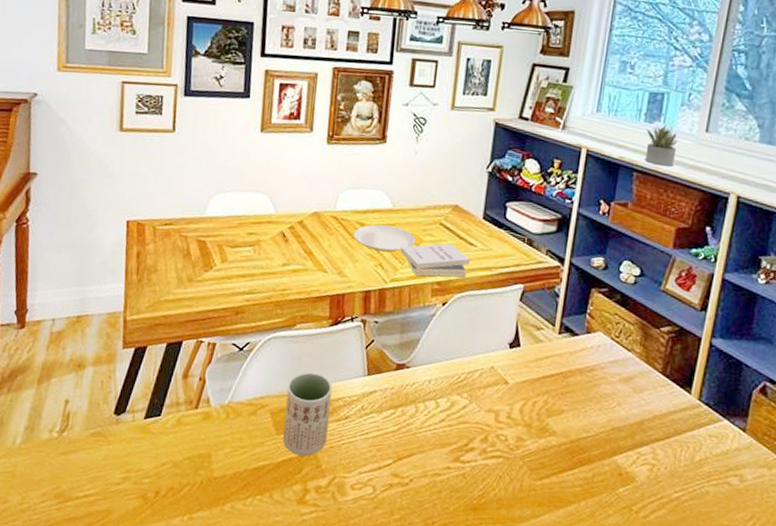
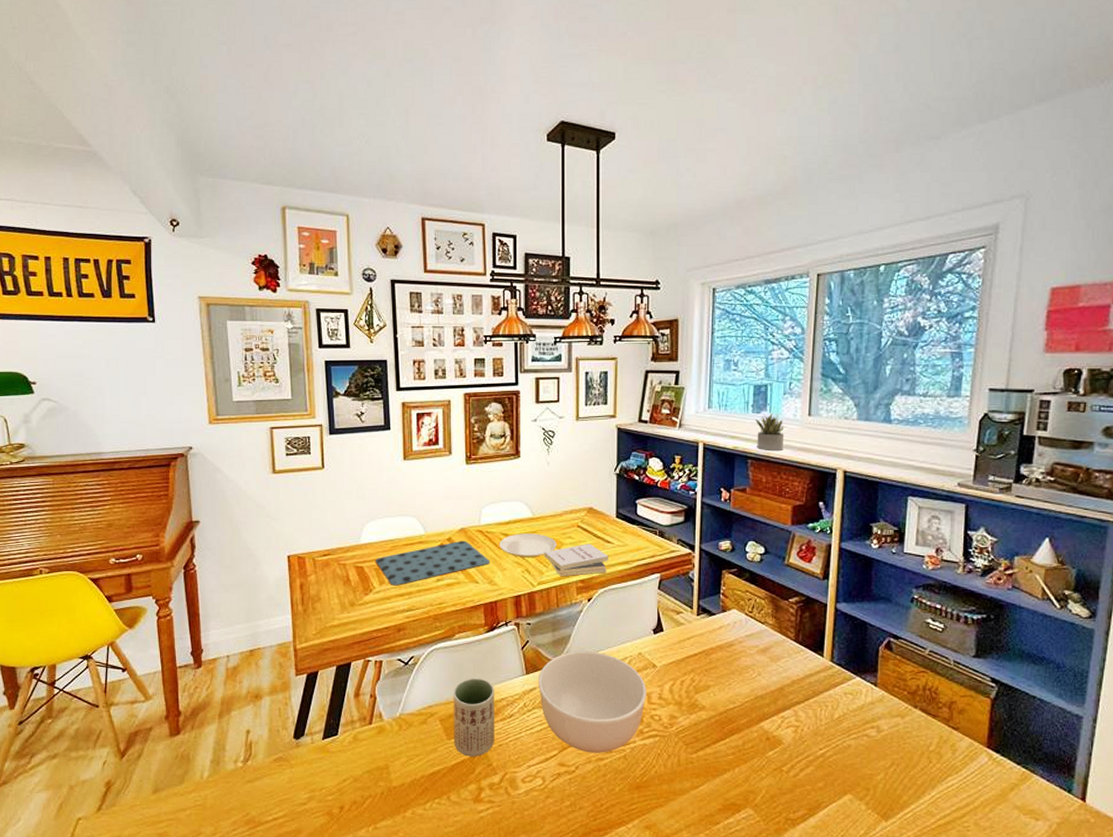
placemat: none [219,225,343,266] -> present [375,541,491,586]
bowl: none [379,357,495,469] -> present [538,651,646,753]

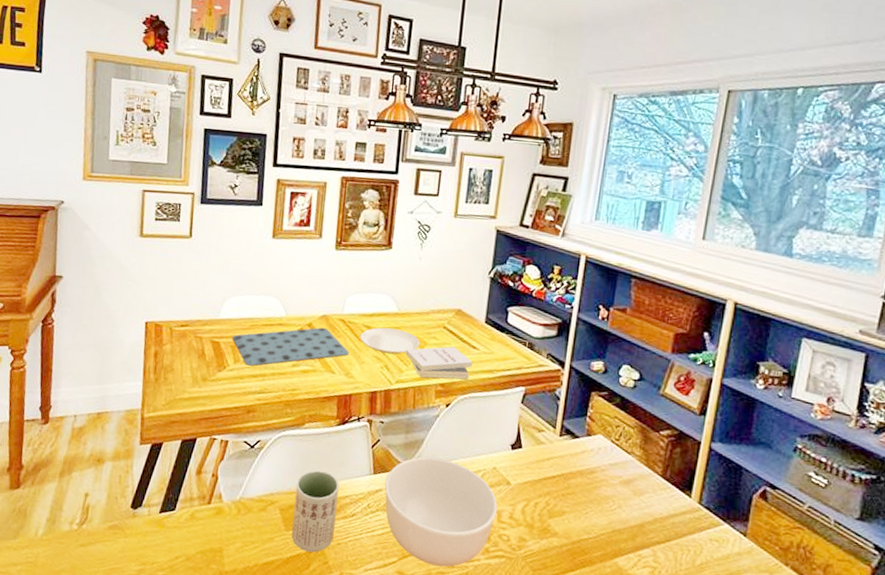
succulent plant: present [756,413,786,452] -> none [643,232,676,274]

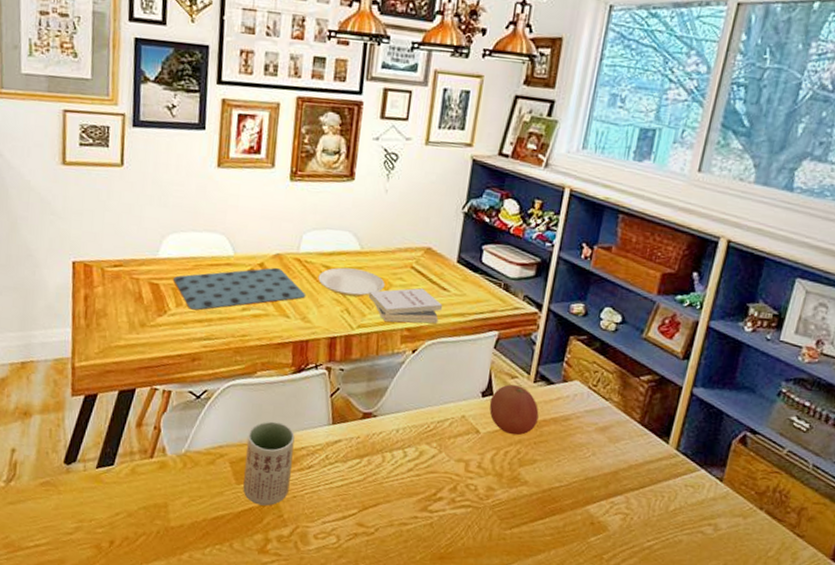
bowl: present [384,457,498,567] -> none [344,405,466,518]
fruit: none [518,438,566,488] -> present [489,384,539,436]

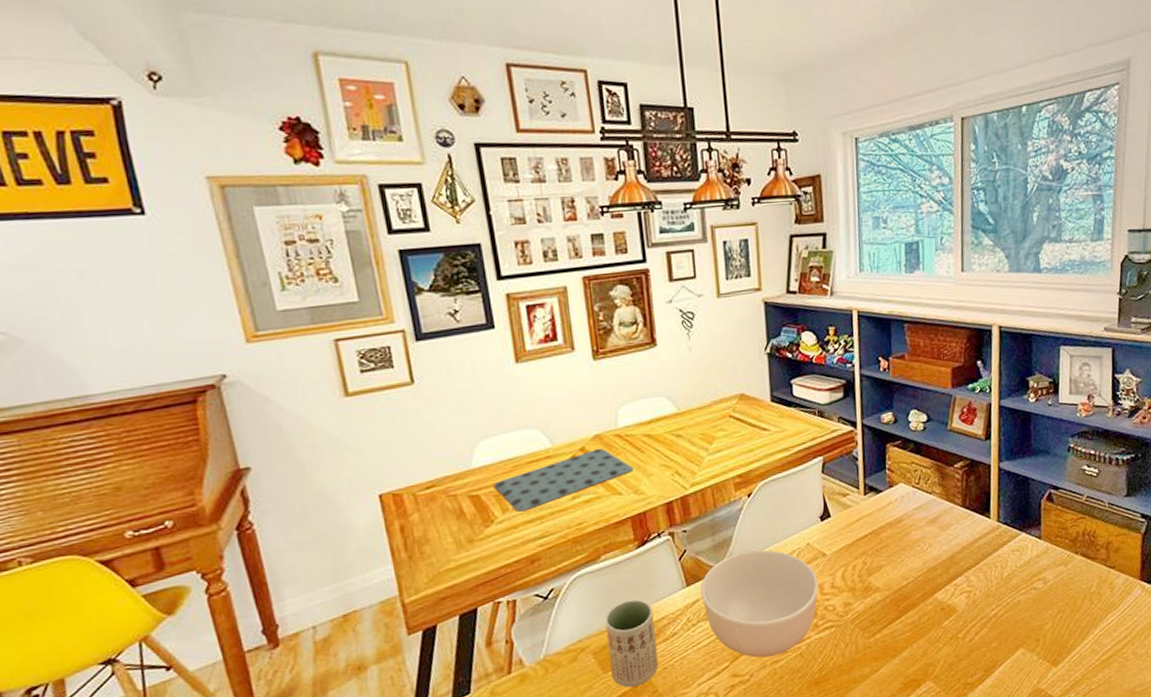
plate: present [318,267,385,297] -> none [642,430,708,459]
bowl: none [344,405,466,518] -> present [700,549,819,658]
books: present [368,288,443,324] -> none [694,434,767,475]
fruit: present [489,384,539,436] -> none [829,502,876,549]

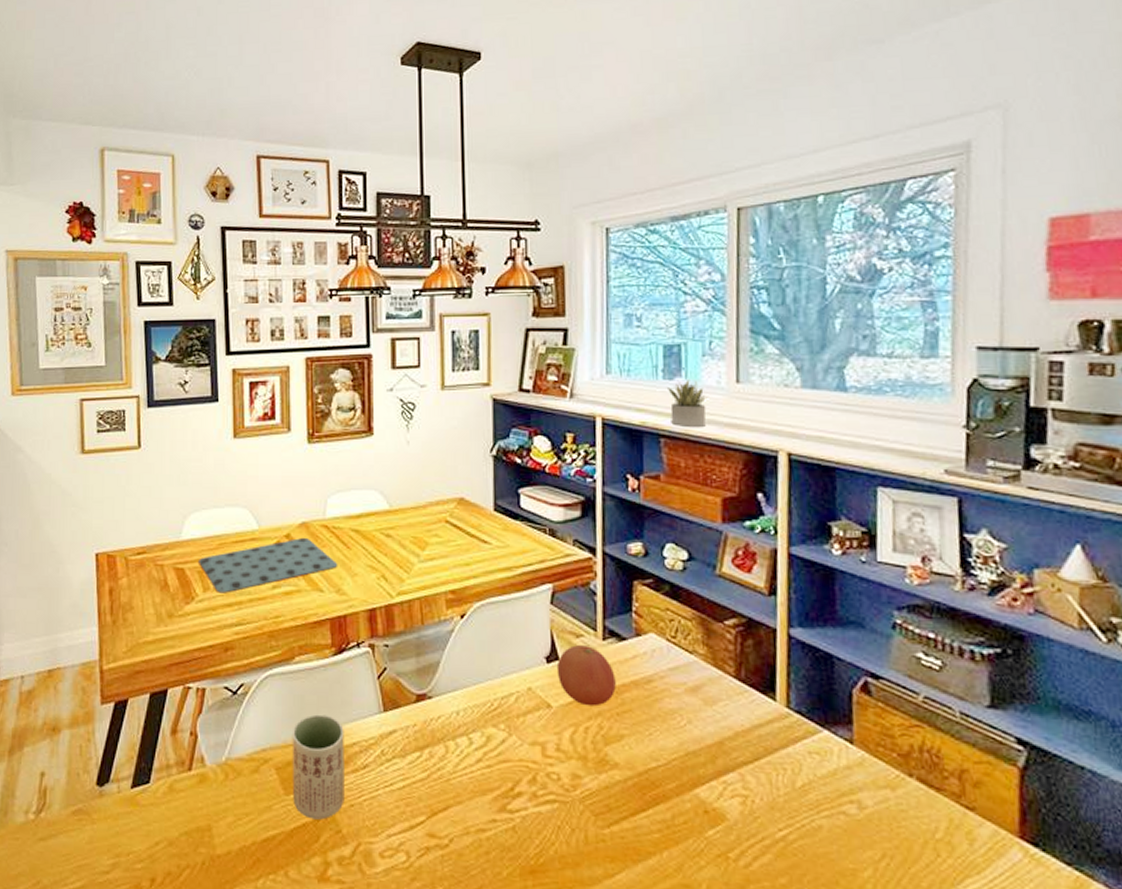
bowl: present [700,549,819,658] -> none [399,683,540,822]
fruit: none [829,502,876,549] -> present [556,645,616,707]
succulent plant: none [909,272,940,313] -> present [668,380,707,428]

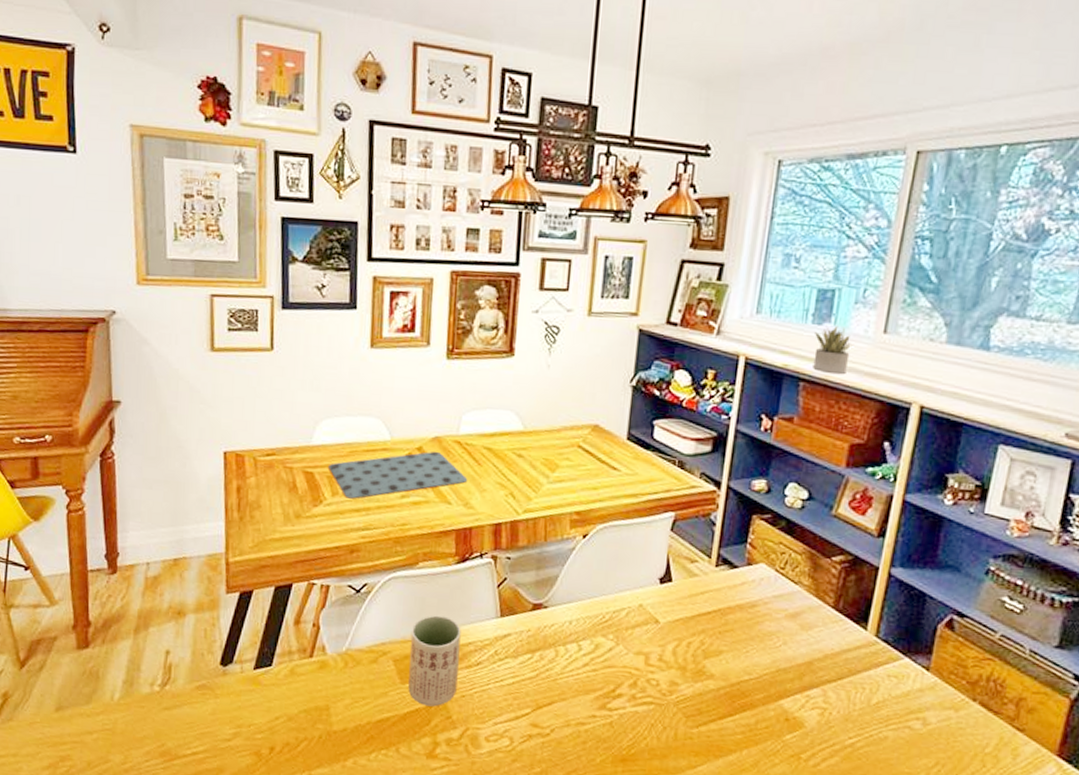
fruit: present [556,645,616,707] -> none [668,569,723,625]

